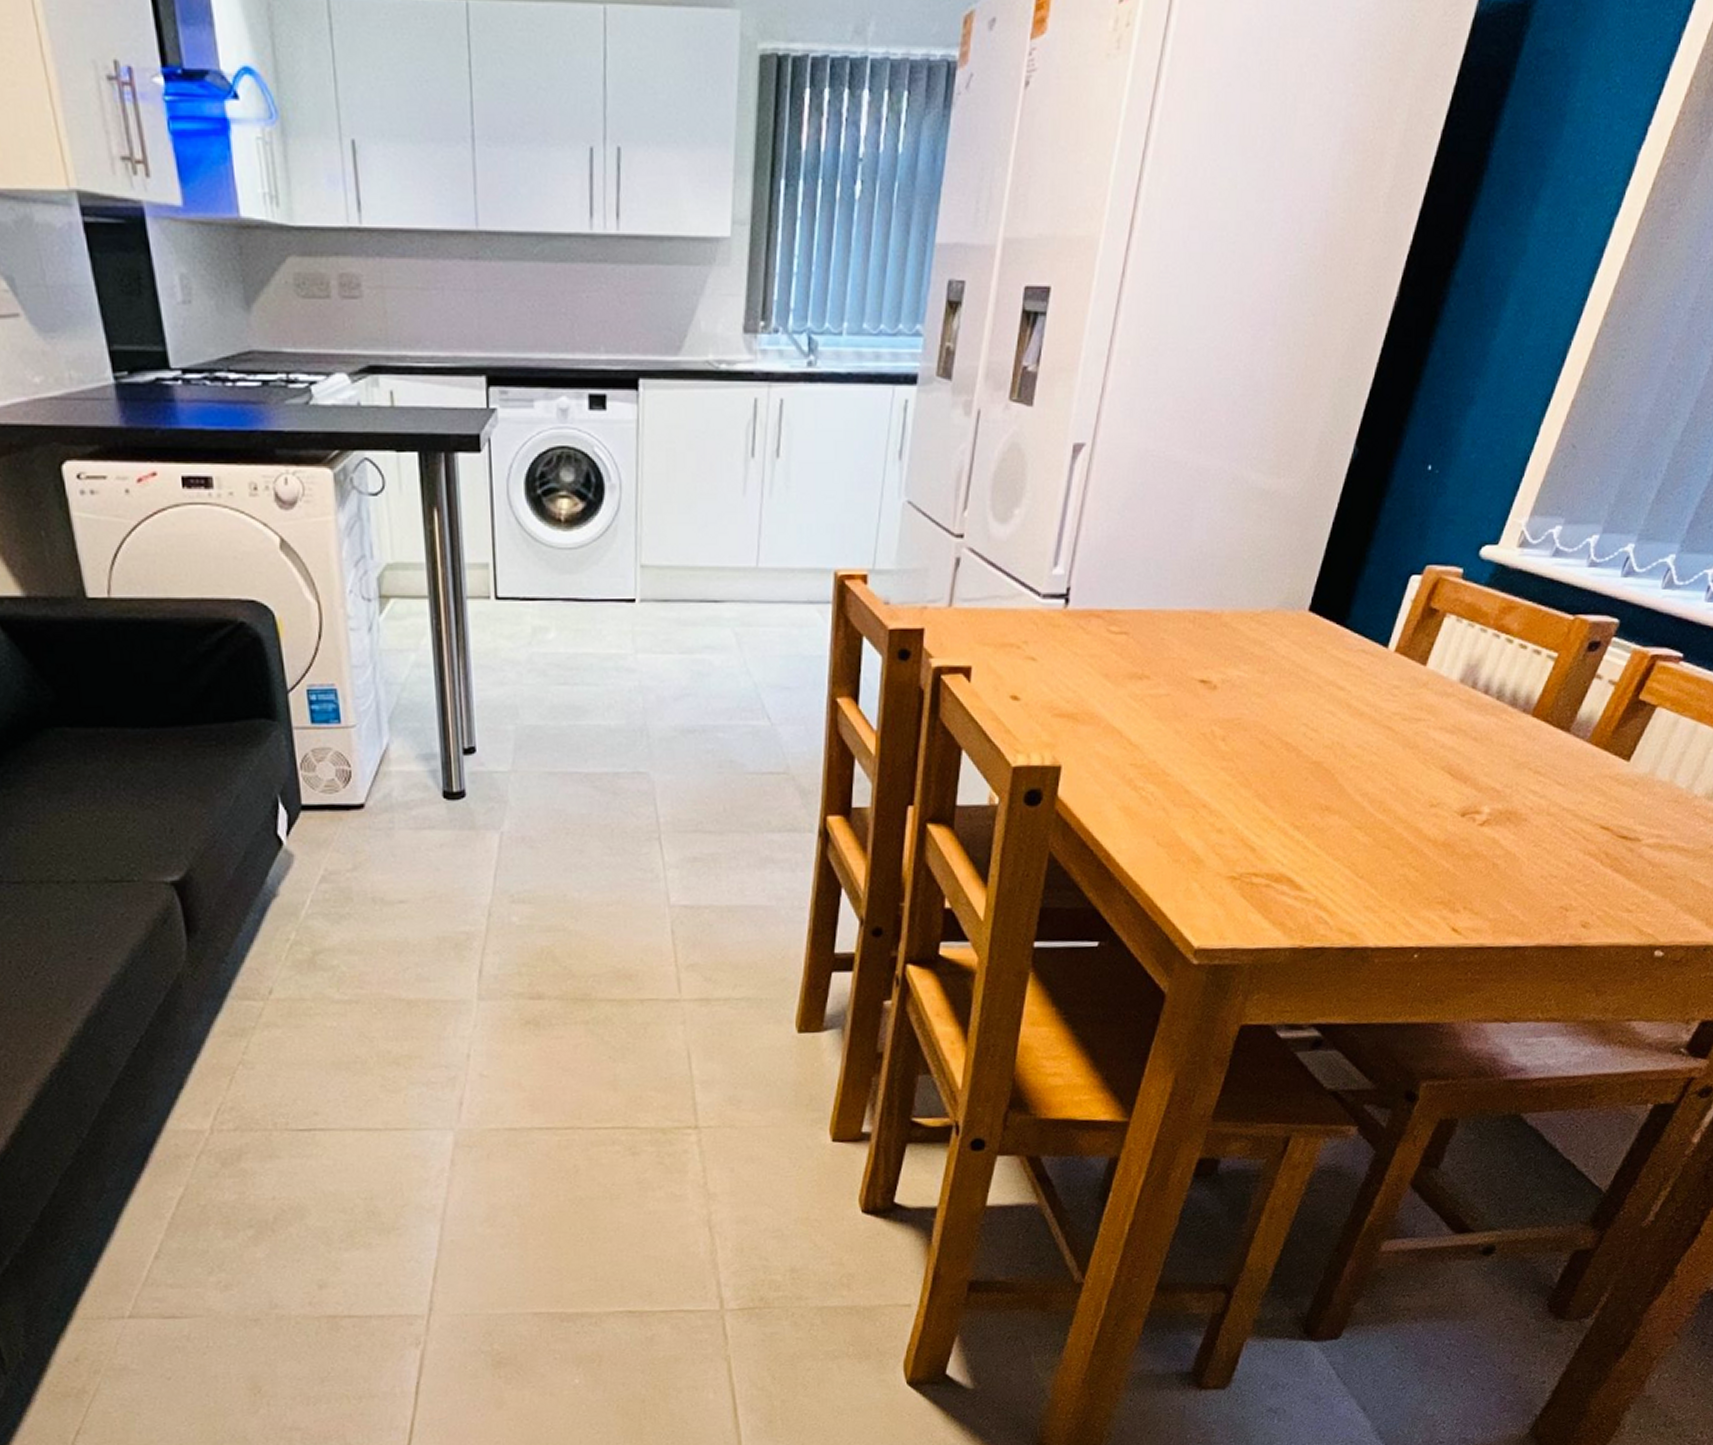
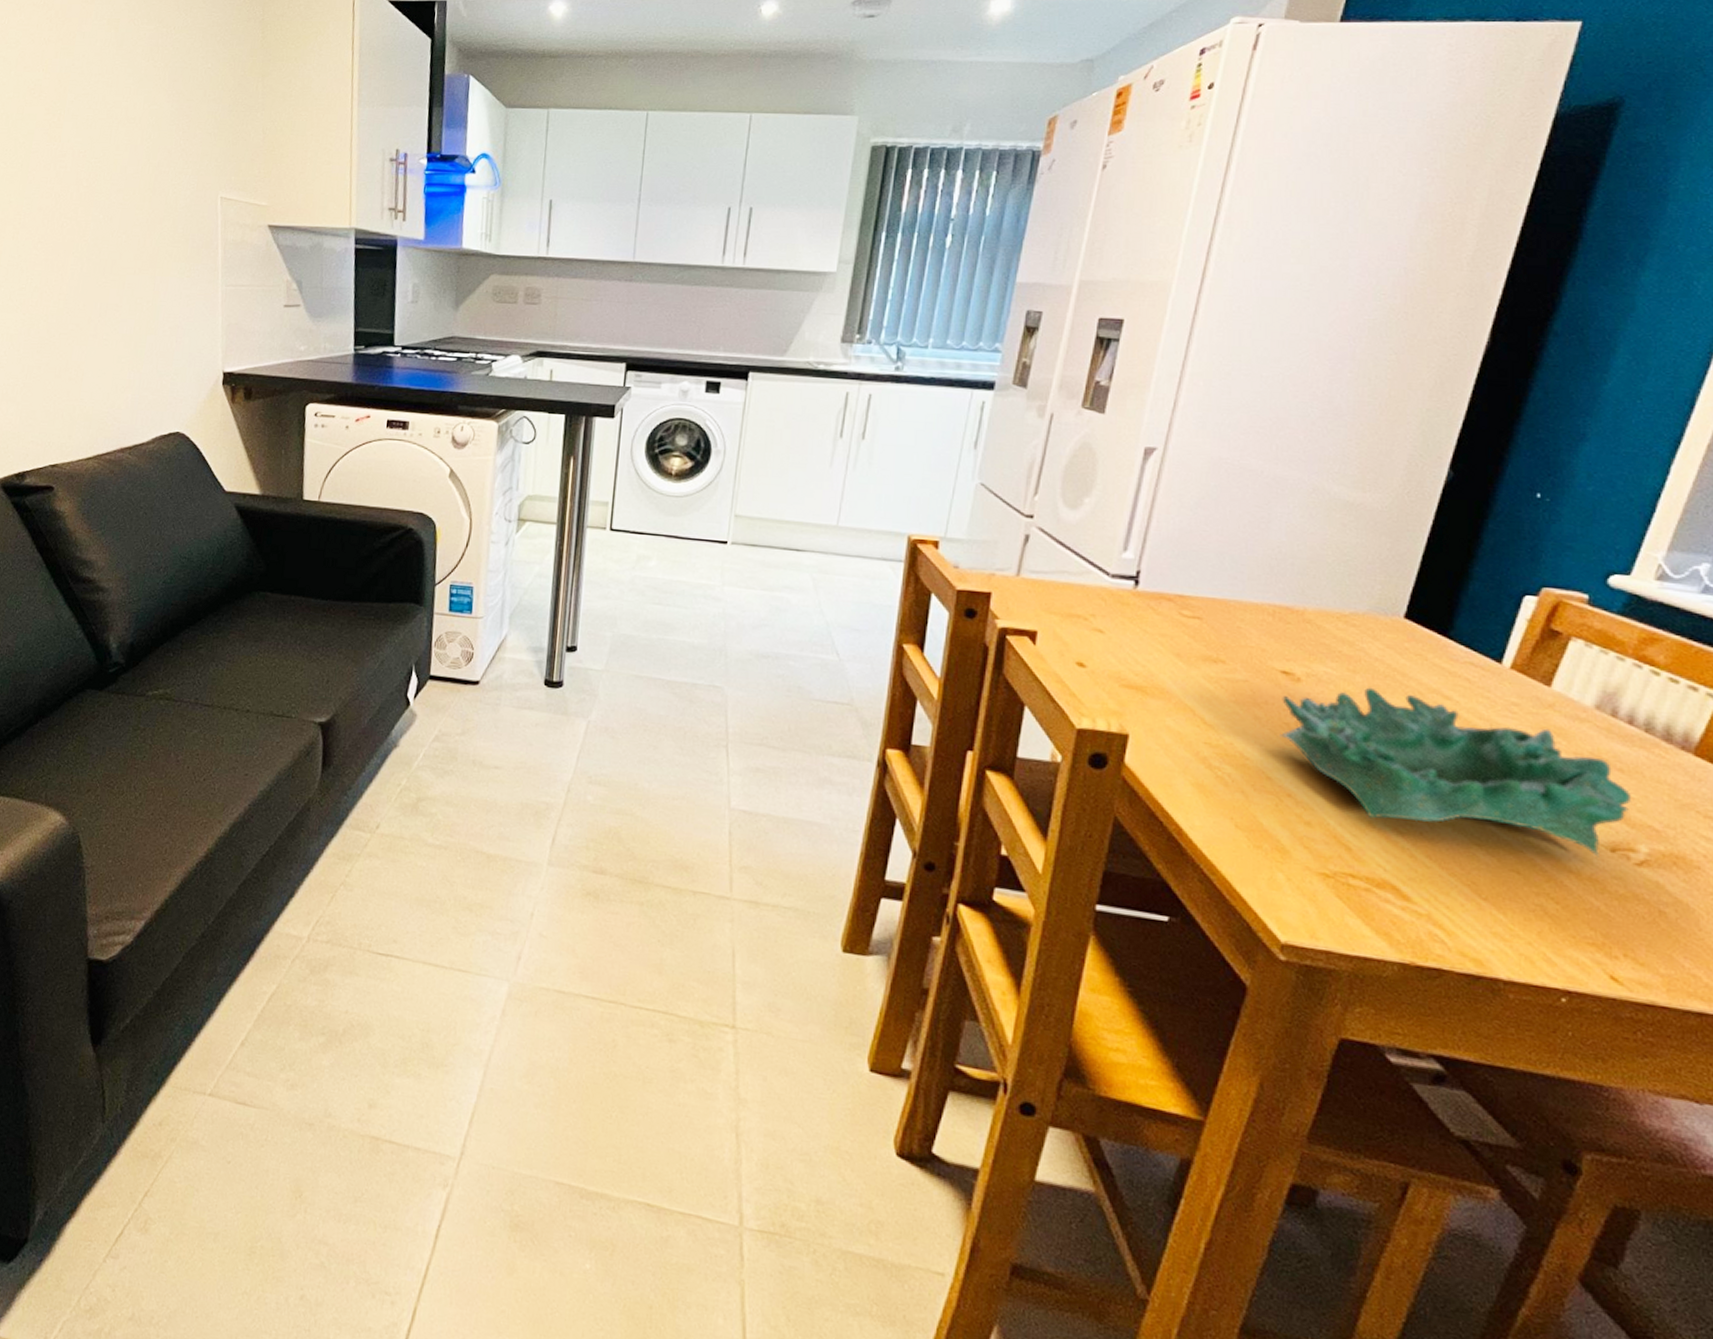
decorative bowl: none [1197,686,1481,823] -> present [1280,687,1631,858]

